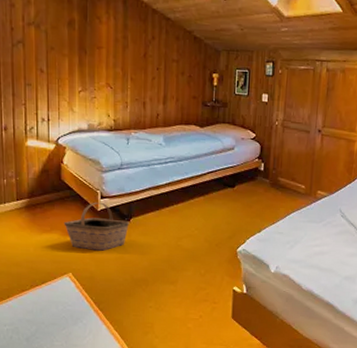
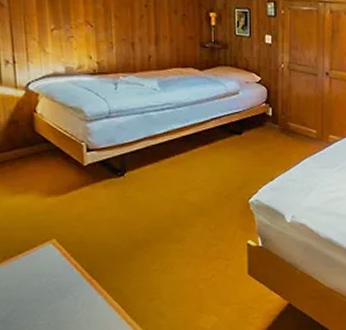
basket: present [64,202,129,251] -> none [41,155,123,211]

